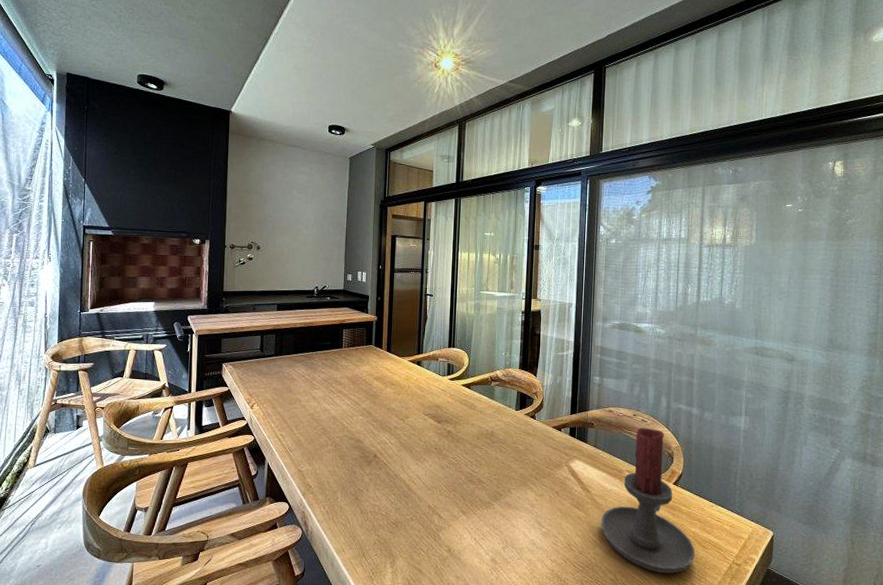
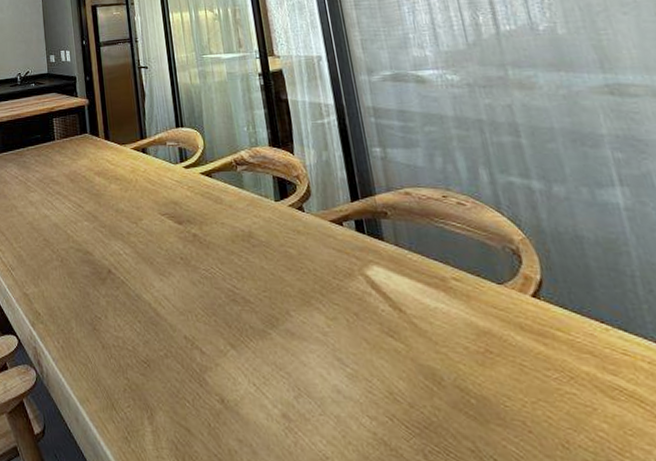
candle holder: present [601,427,695,574] -> none [430,213,602,443]

